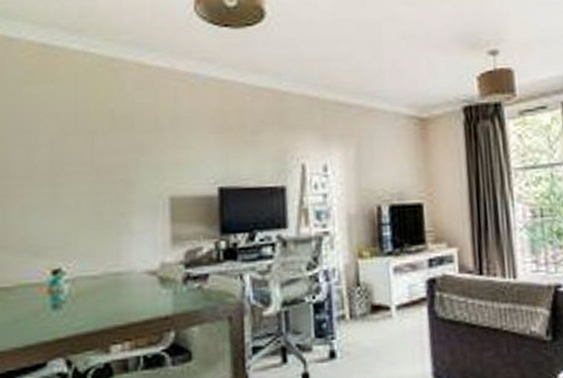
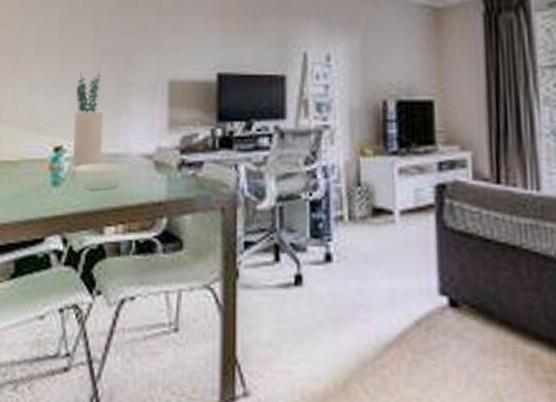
vase: none [72,189,104,296] -> present [72,69,104,174]
bowl: none [73,280,135,311] -> present [72,162,131,191]

